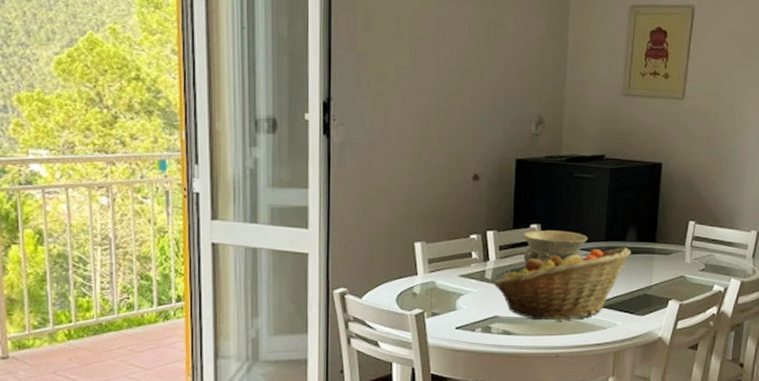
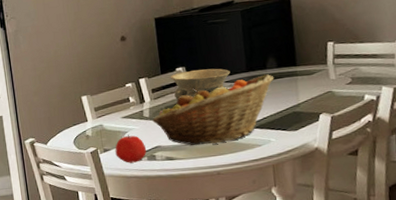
apple: none [445,298,481,333] -> present [115,135,146,163]

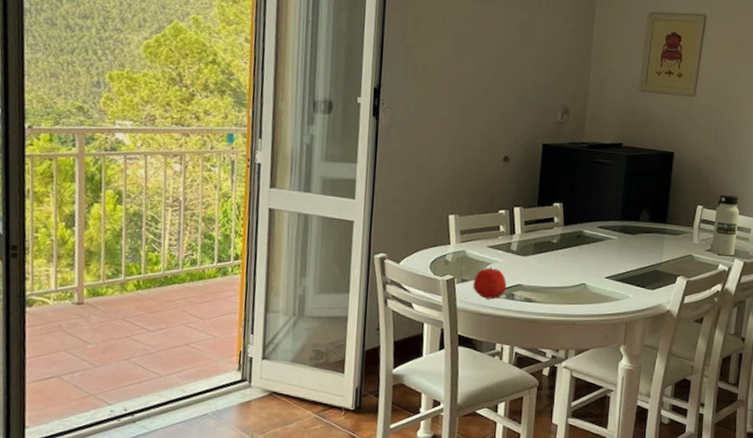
fruit basket: present [152,74,274,145] -> none [519,226,643,291]
bowl: present [170,68,230,99] -> none [545,208,605,239]
water bottle: none [349,24,381,86] -> present [711,194,739,256]

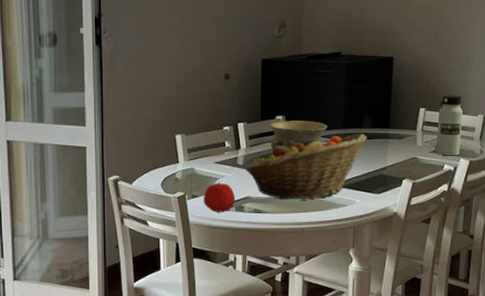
fruit basket: none [519,226,643,291] -> present [245,133,367,200]
bowl: none [545,208,605,239] -> present [269,120,328,150]

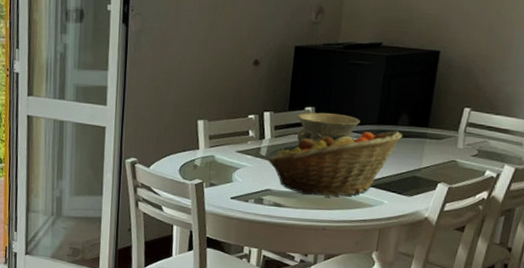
apple: present [203,182,235,212] -> none [221,172,255,203]
water bottle: present [436,95,462,156] -> none [477,95,513,162]

